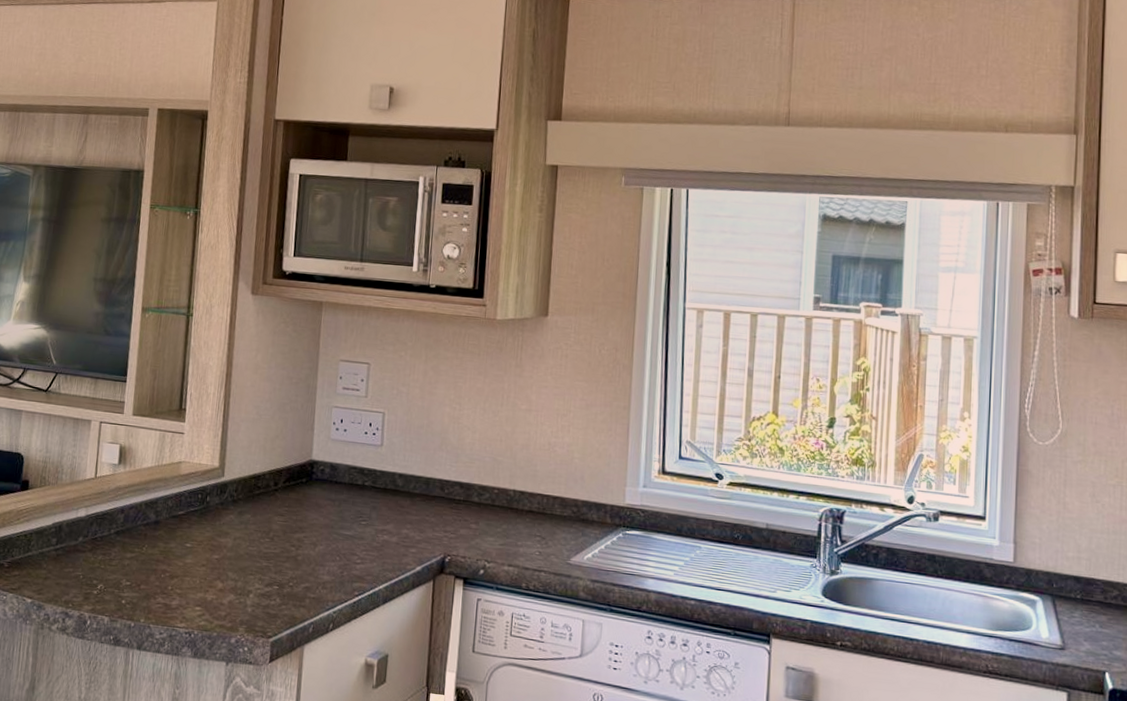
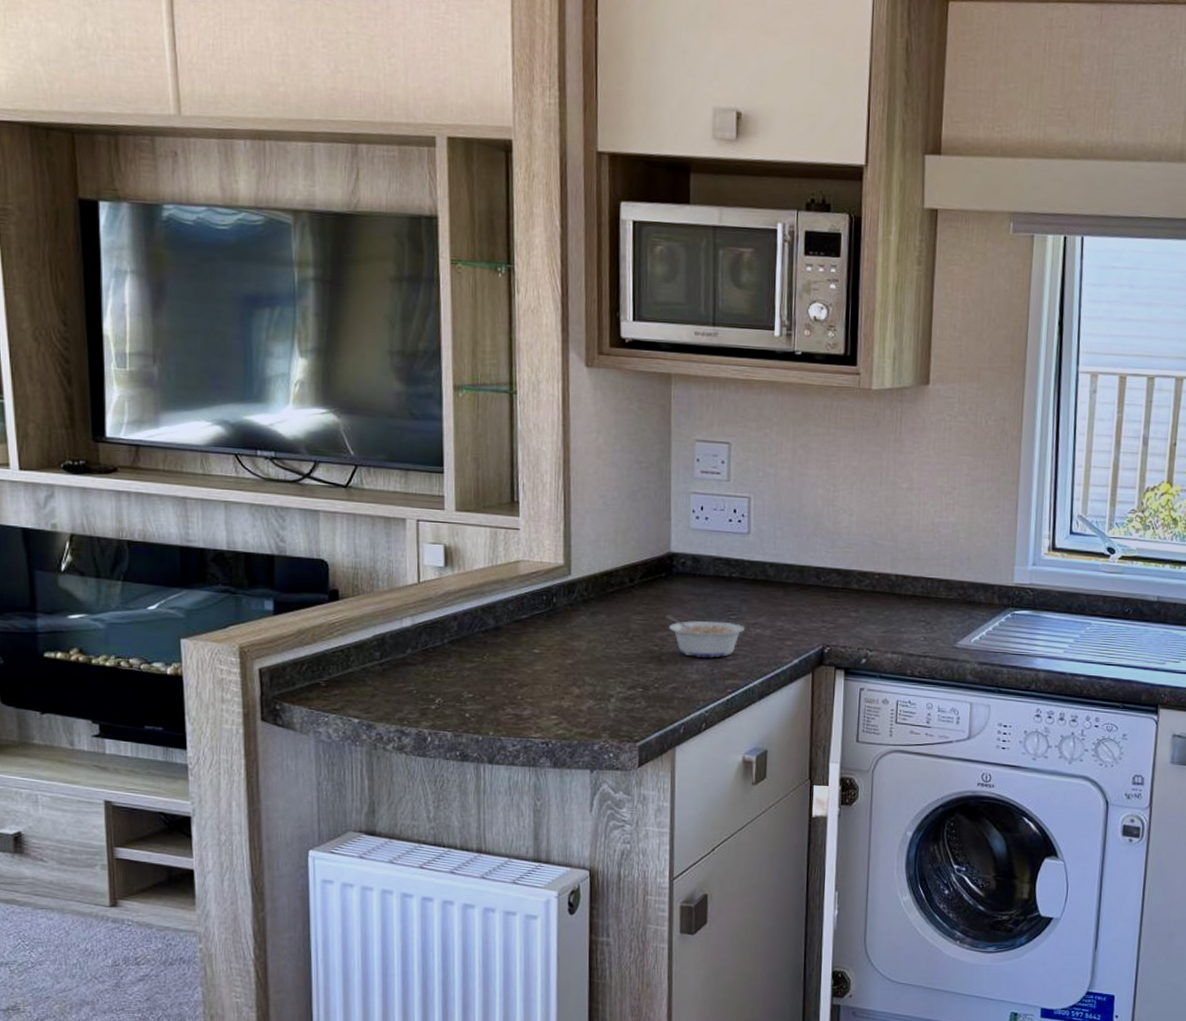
legume: none [303,517,373,561] -> present [666,615,745,658]

